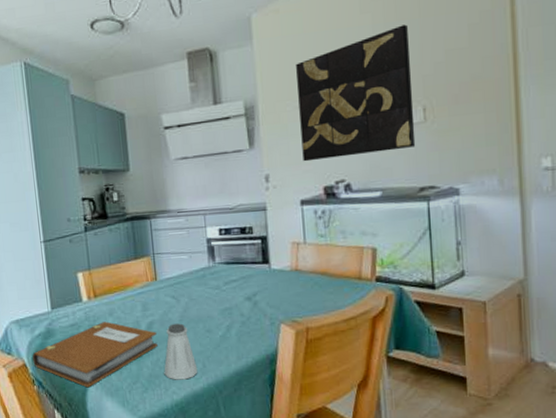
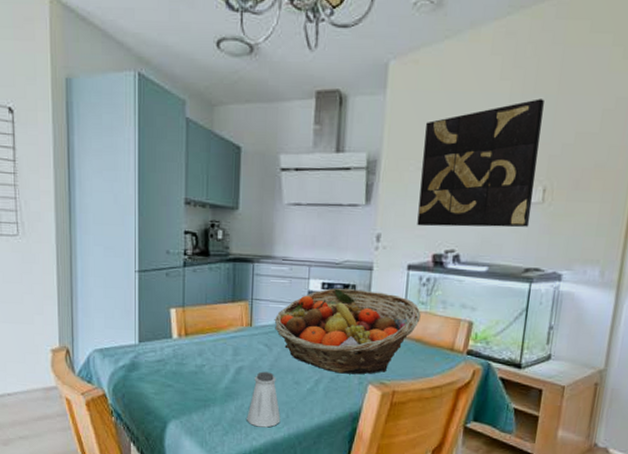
notebook: present [32,321,158,388] -> none [114,361,244,425]
fruit basket: none [177,230,322,317] -> present [274,287,421,375]

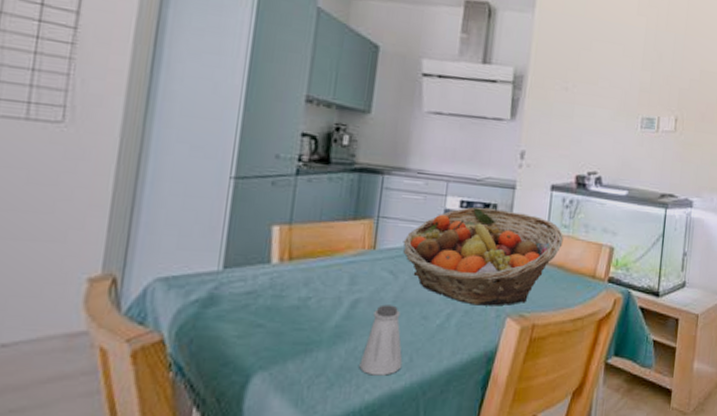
wall art: present [417,99,544,228] -> none [561,36,674,154]

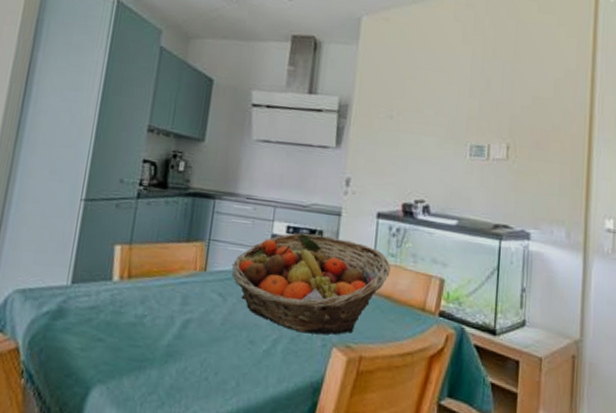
saltshaker: present [359,304,403,376] -> none [188,326,230,399]

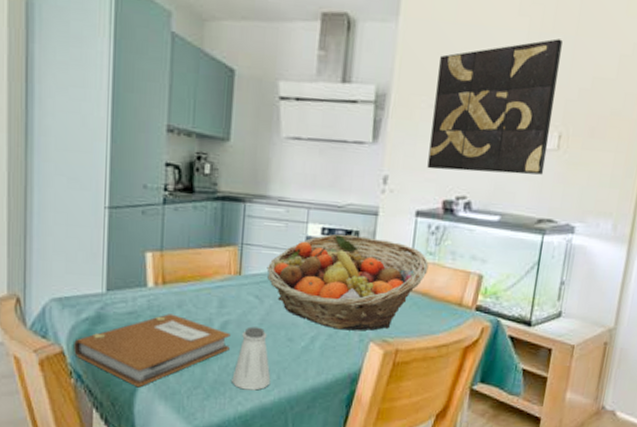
notebook: none [29,309,191,392] -> present [74,314,231,388]
saltshaker: none [188,326,230,399] -> present [232,326,271,391]
wall art: none [387,63,503,182] -> present [427,38,563,175]

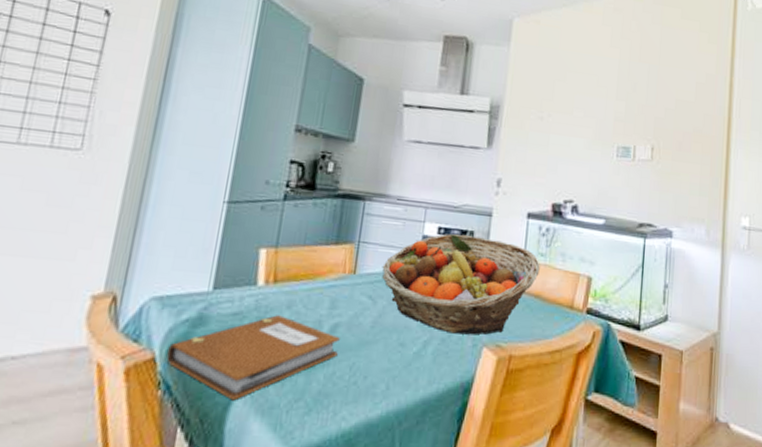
saltshaker: present [232,326,271,391] -> none [337,330,380,403]
wall art: present [427,38,563,175] -> none [537,67,648,182]

